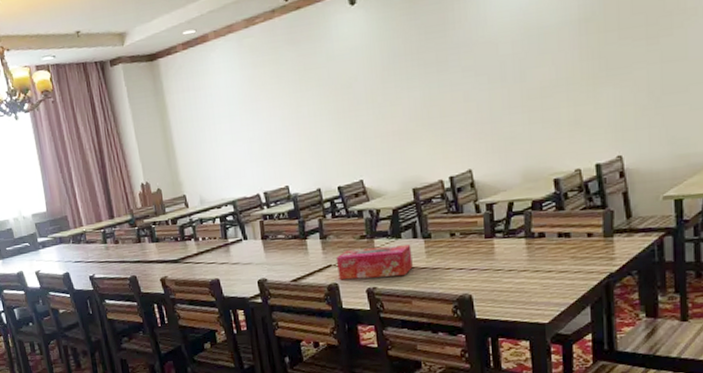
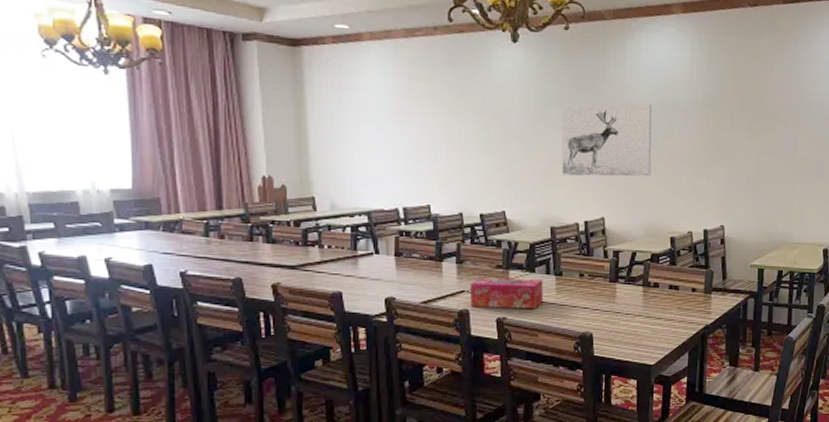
wall art: none [411,34,522,133] -> present [561,103,653,177]

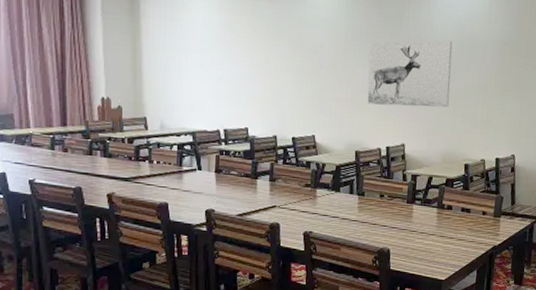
tissue box: present [469,278,543,308] -> none [280,195,347,224]

